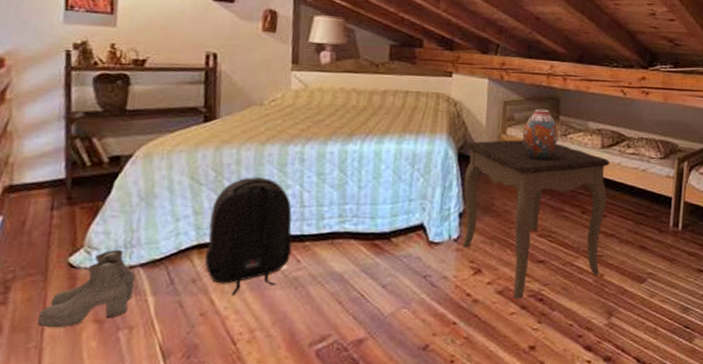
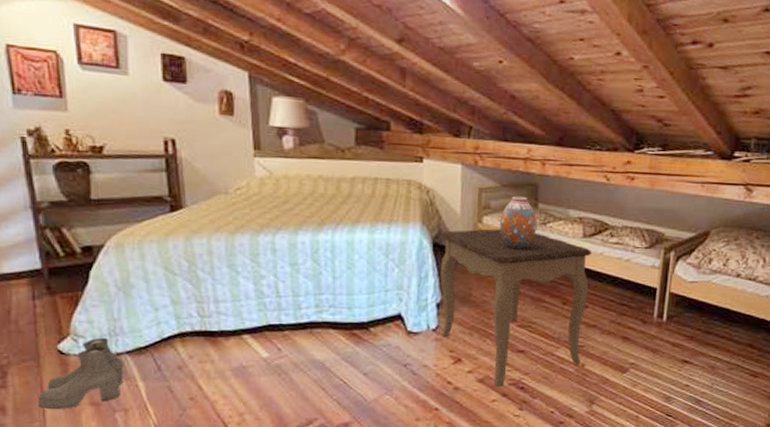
backpack: present [204,177,292,296] -> none [188,267,271,382]

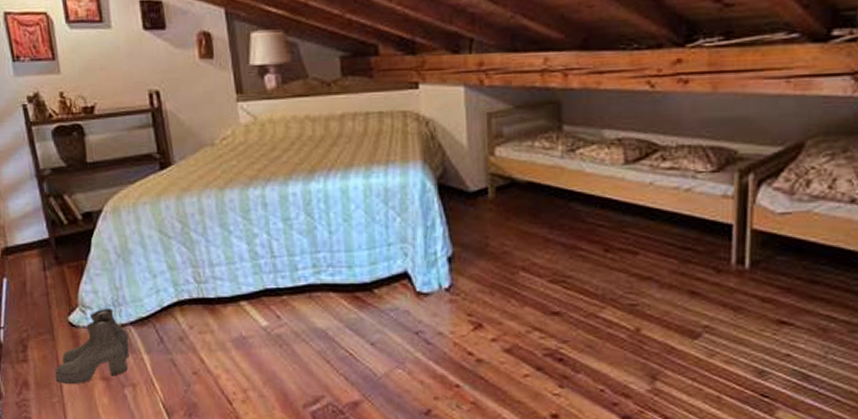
side table: present [440,228,592,388] -> none [445,161,639,360]
vase: present [499,196,538,250] -> none [515,118,564,186]

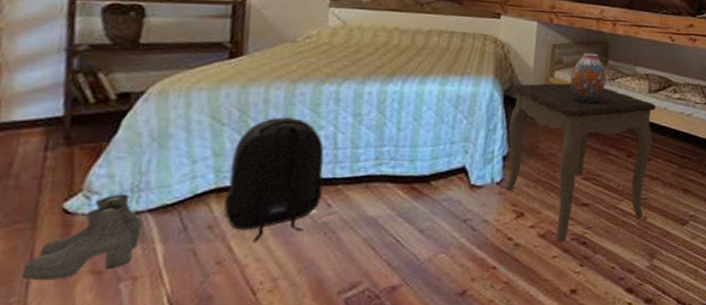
backpack: none [184,226,270,354] -> present [223,117,324,242]
side table: none [445,161,639,360] -> present [505,83,657,243]
vase: none [515,118,564,186] -> present [570,53,607,104]

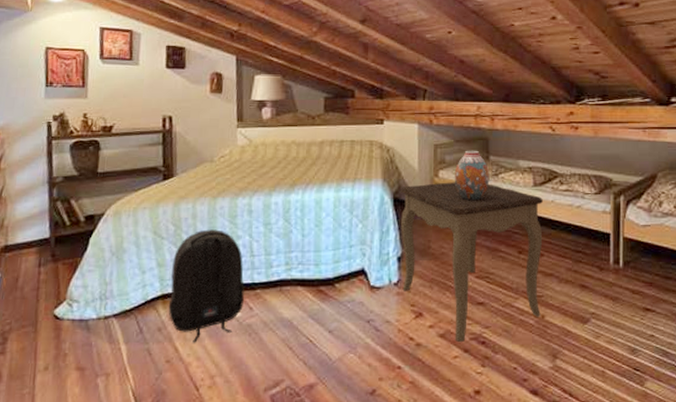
boots: present [22,193,143,281] -> none [30,301,110,376]

